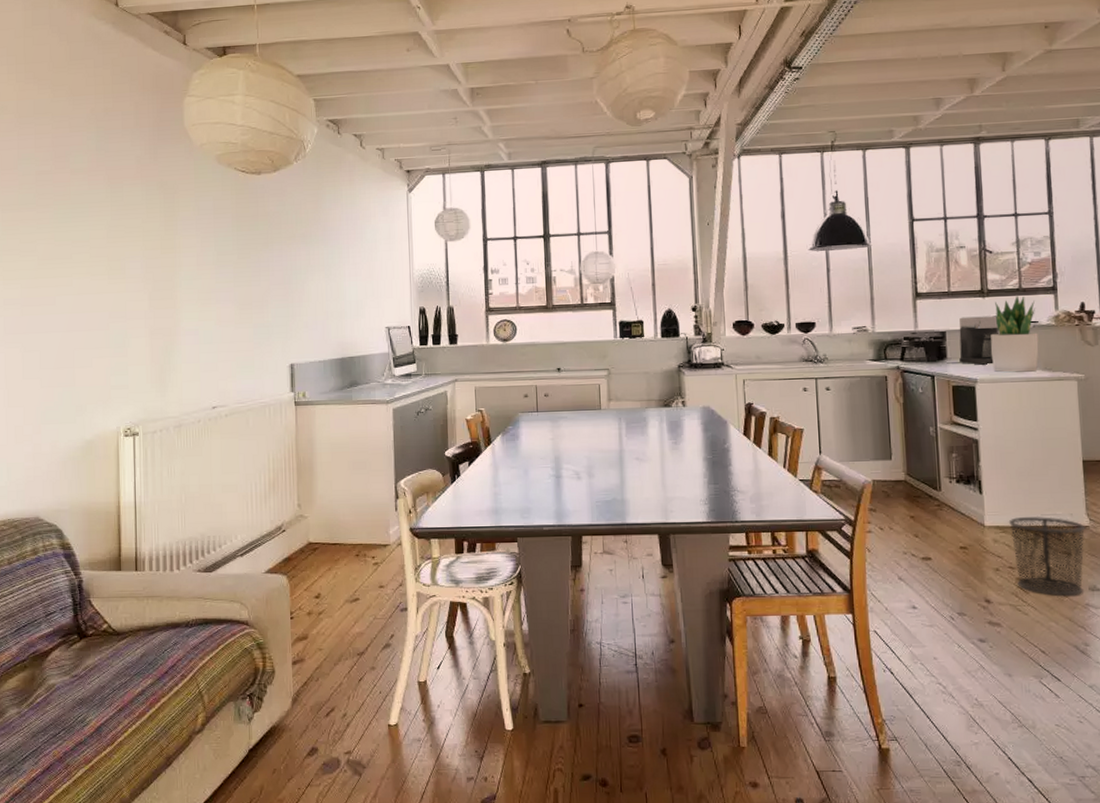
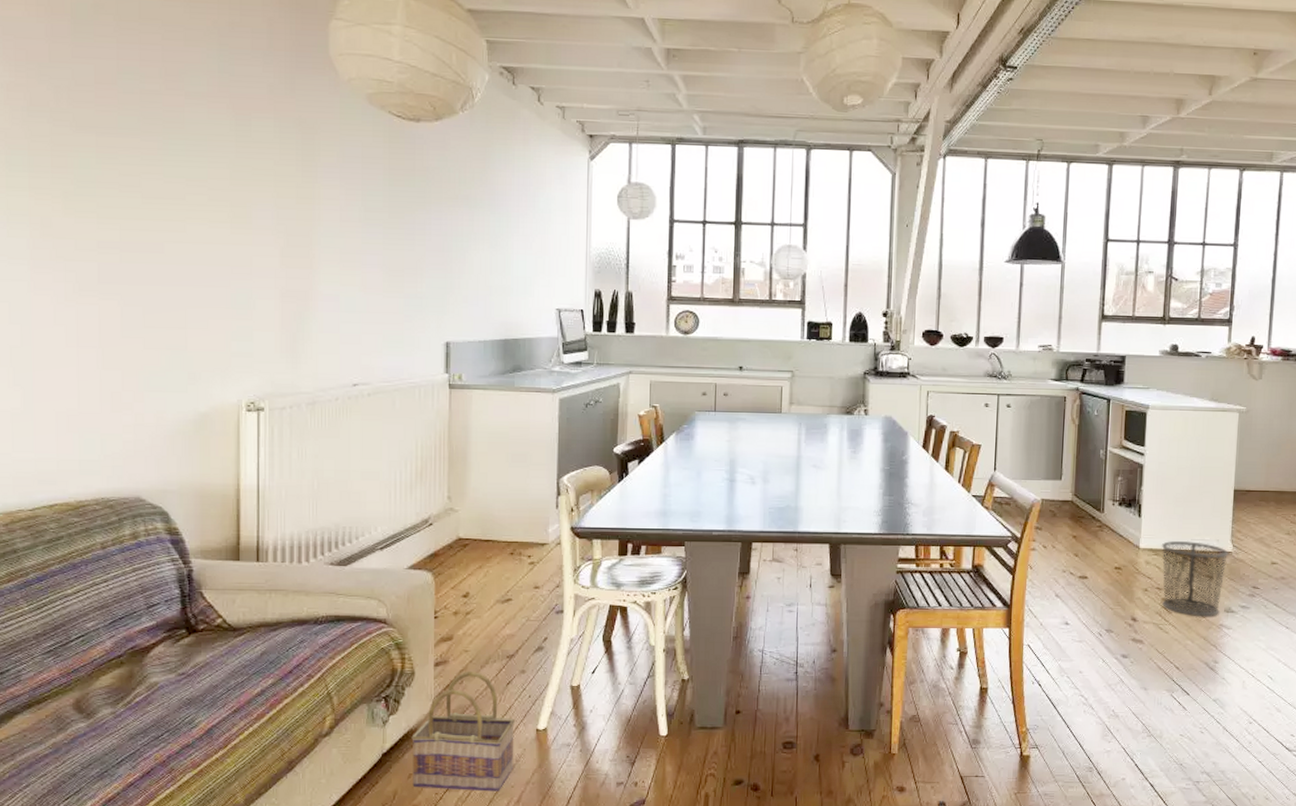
basket: none [274,668,369,787] -> present [411,671,516,792]
coffee maker: present [959,315,1000,365] -> none [1135,343,1175,392]
planter: present [991,296,1039,373] -> none [1165,325,1210,401]

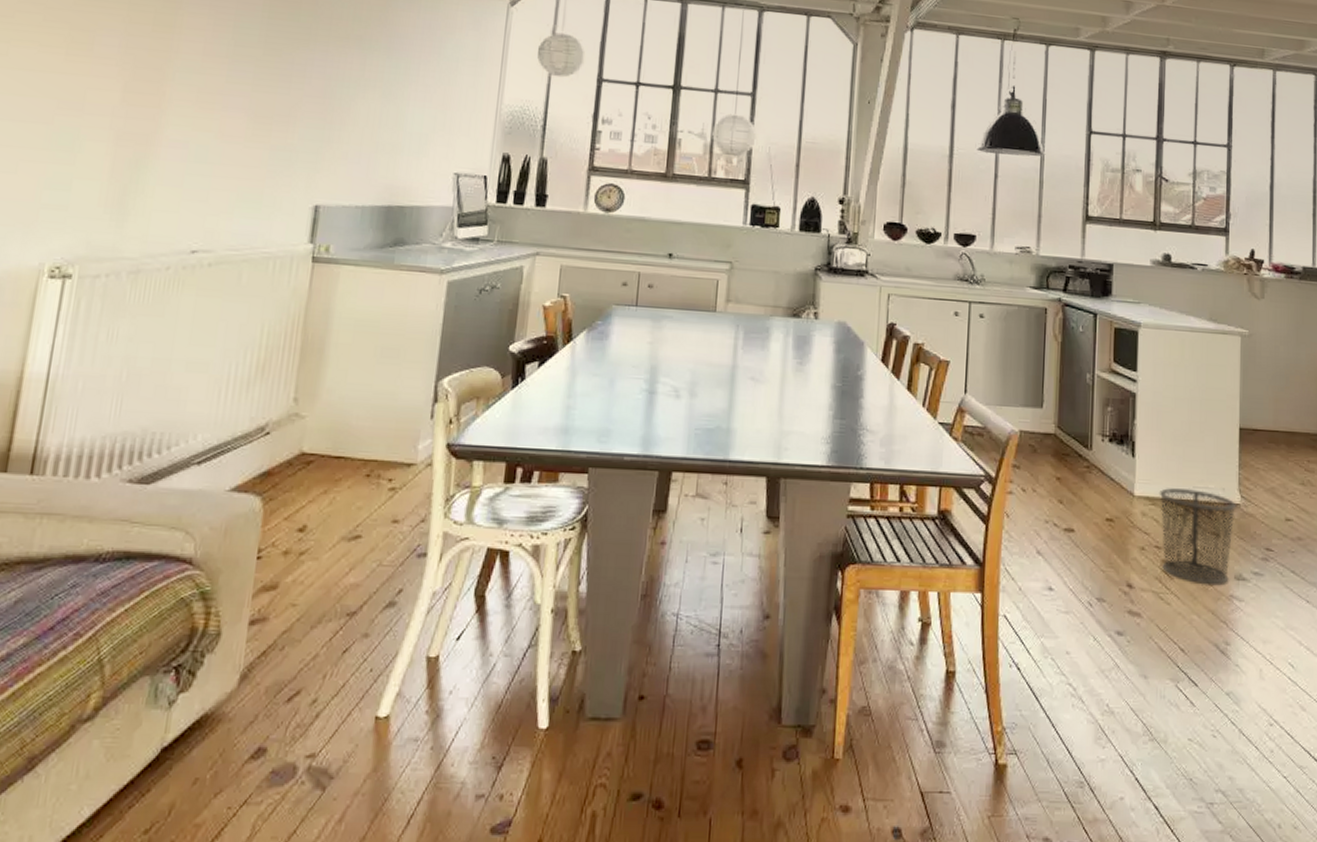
basket: present [411,671,516,792] -> none [197,632,349,806]

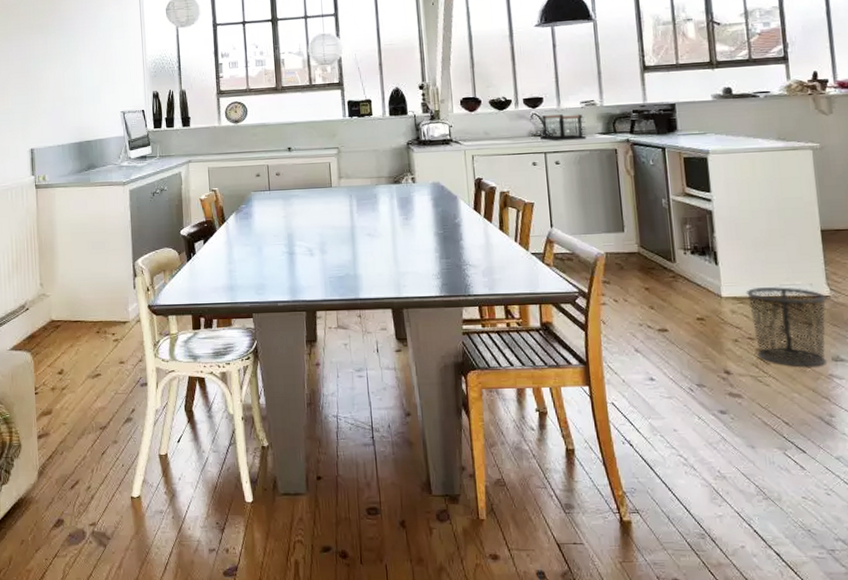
dish rack: none [967,257,1018,293] -> present [539,114,587,142]

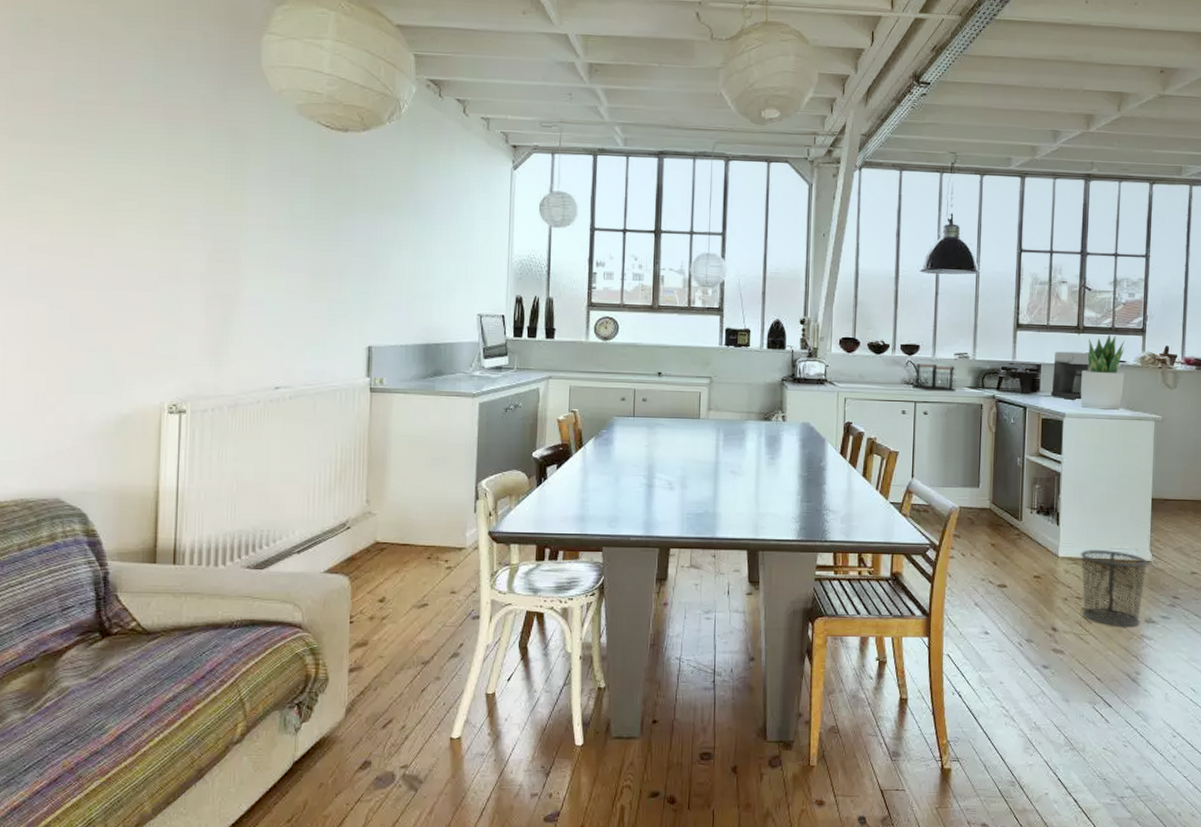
coffee maker: none [688,87,731,136] -> present [1051,351,1090,400]
planter: none [721,66,772,144] -> present [1081,335,1124,410]

